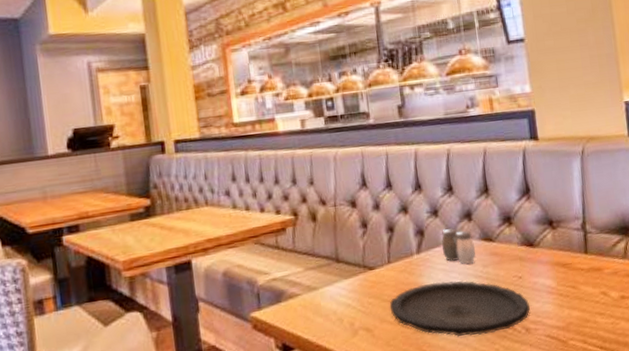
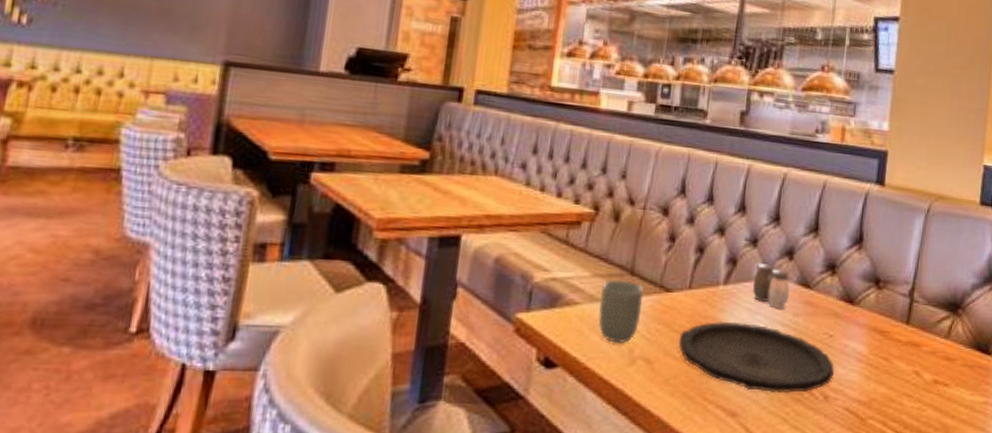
cup: none [315,267,354,321] -> present [598,279,643,343]

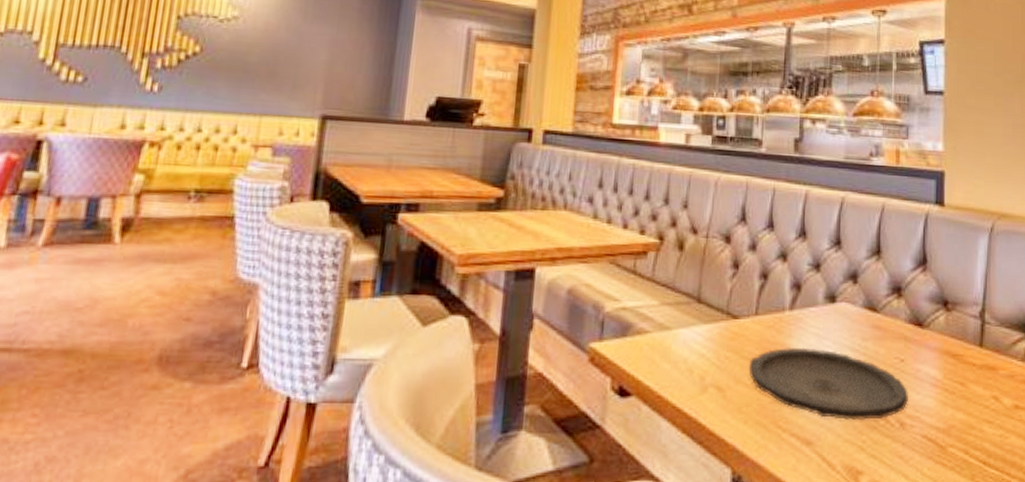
cup: present [598,279,643,343] -> none [668,307,710,371]
salt and pepper shaker: present [752,262,790,309] -> none [818,287,857,334]

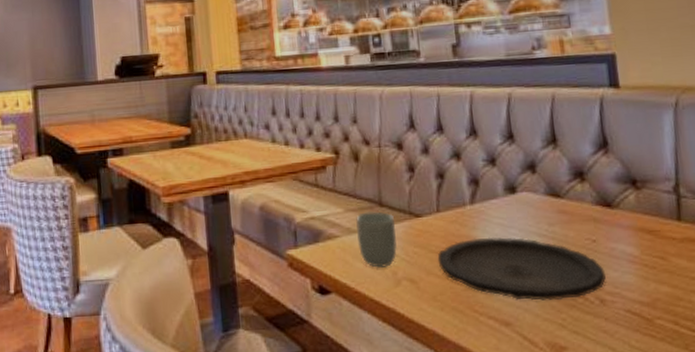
cup: none [668,307,710,371] -> present [356,211,397,268]

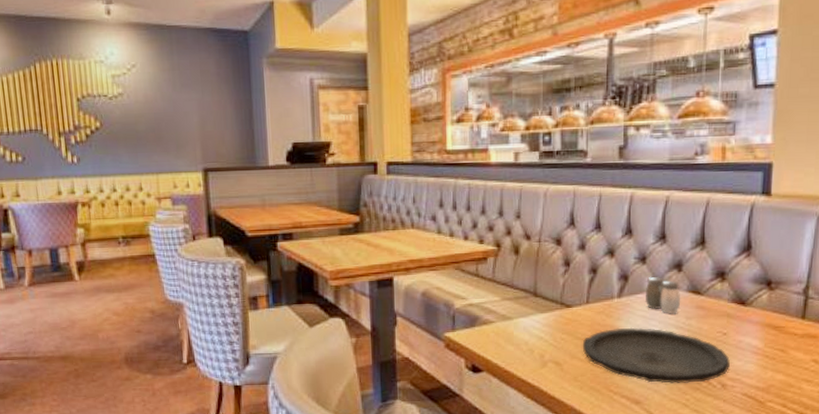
cup: present [356,211,397,268] -> none [511,301,546,351]
salt and pepper shaker: none [500,179,540,221] -> present [644,276,681,314]

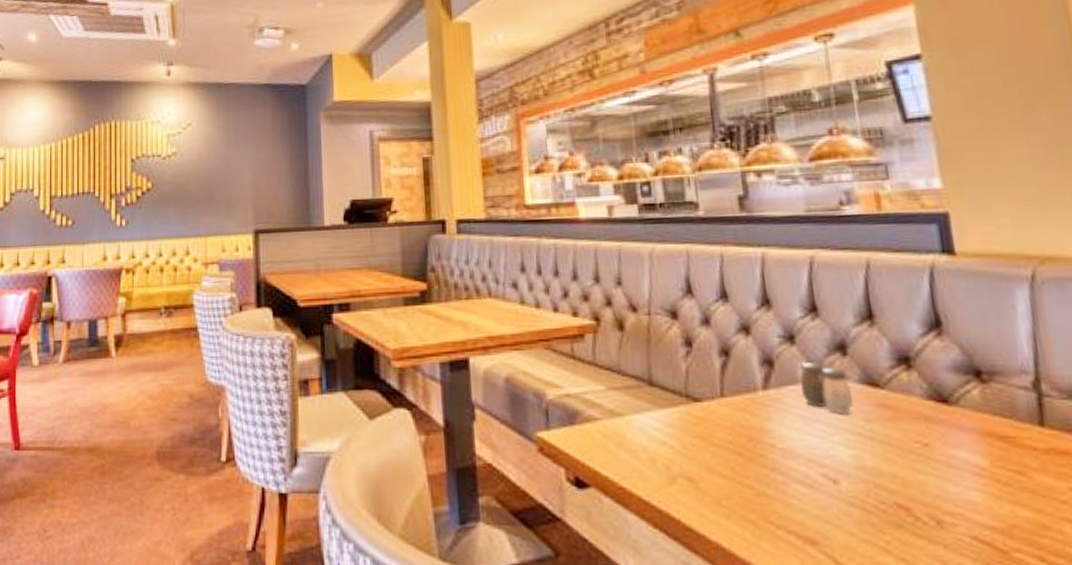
plate: present [582,327,730,383] -> none [721,431,943,516]

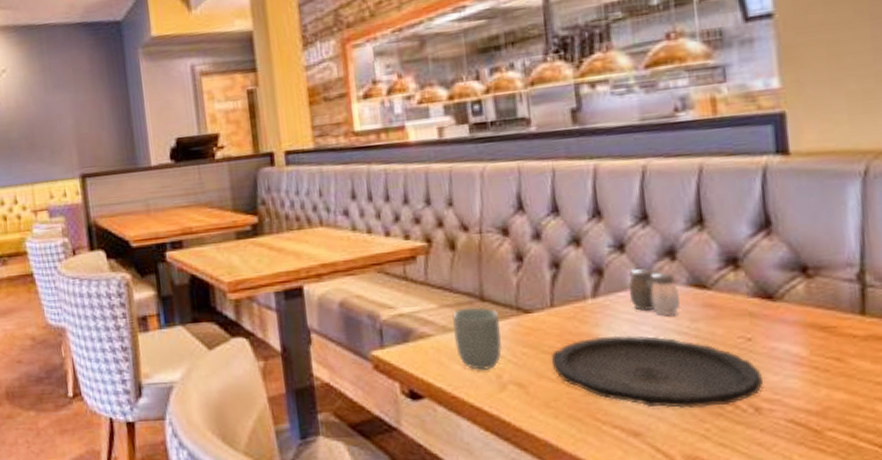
cup: none [620,392,671,460] -> present [452,307,502,370]
plate: none [721,431,943,516] -> present [551,335,763,408]

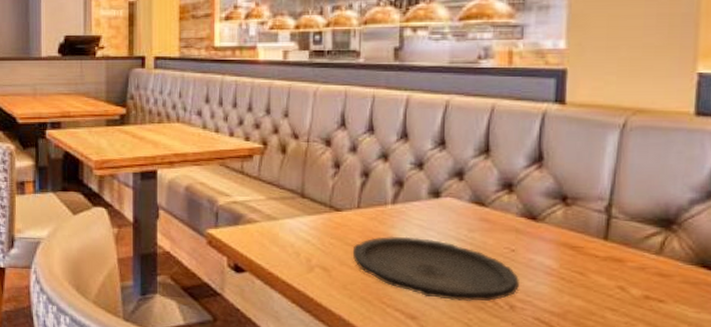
cup: present [452,307,502,370] -> none [276,202,314,254]
salt and pepper shaker: present [629,268,681,317] -> none [421,183,463,226]

